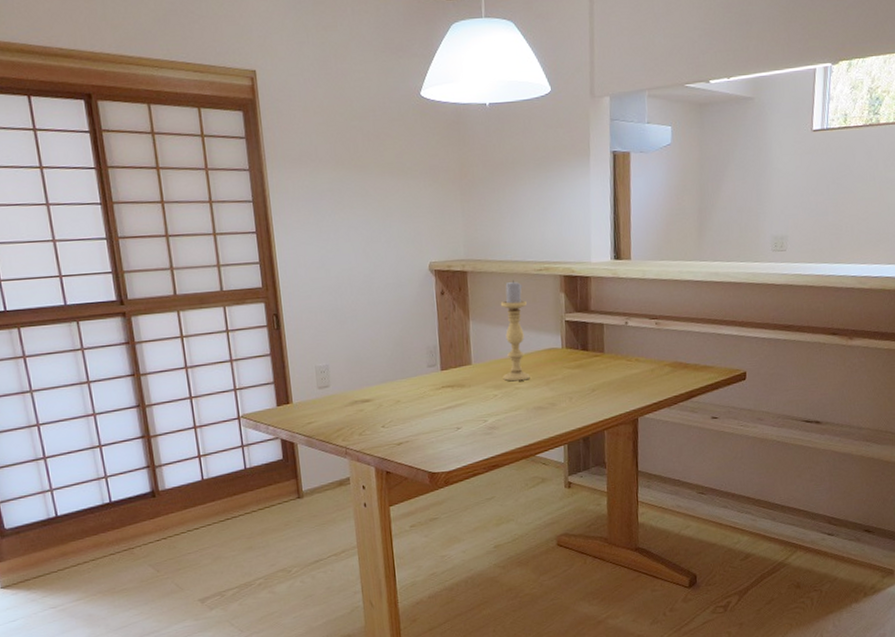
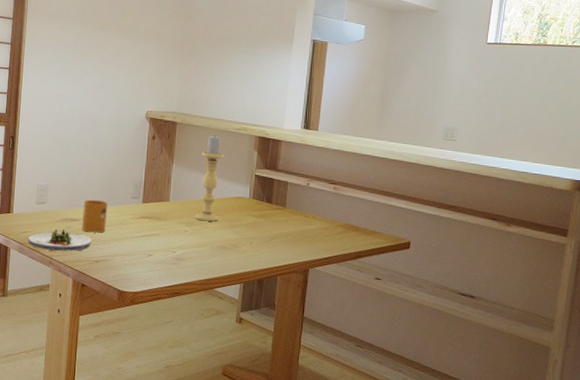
salad plate: none [316,414,391,440] -> present [28,230,93,251]
mug: none [373,374,404,413] -> present [82,199,108,233]

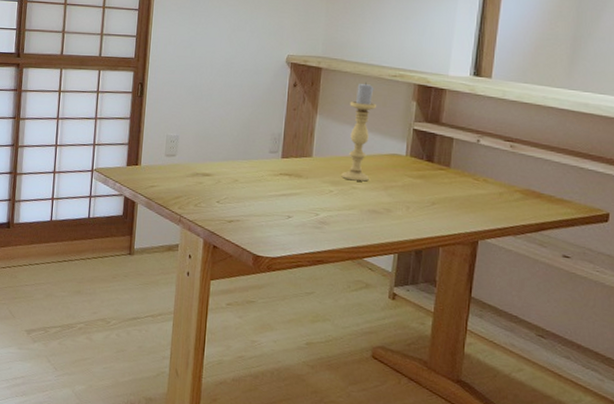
salad plate: present [28,230,93,251] -> none [157,185,226,209]
mug: present [82,199,108,233] -> none [214,152,243,190]

